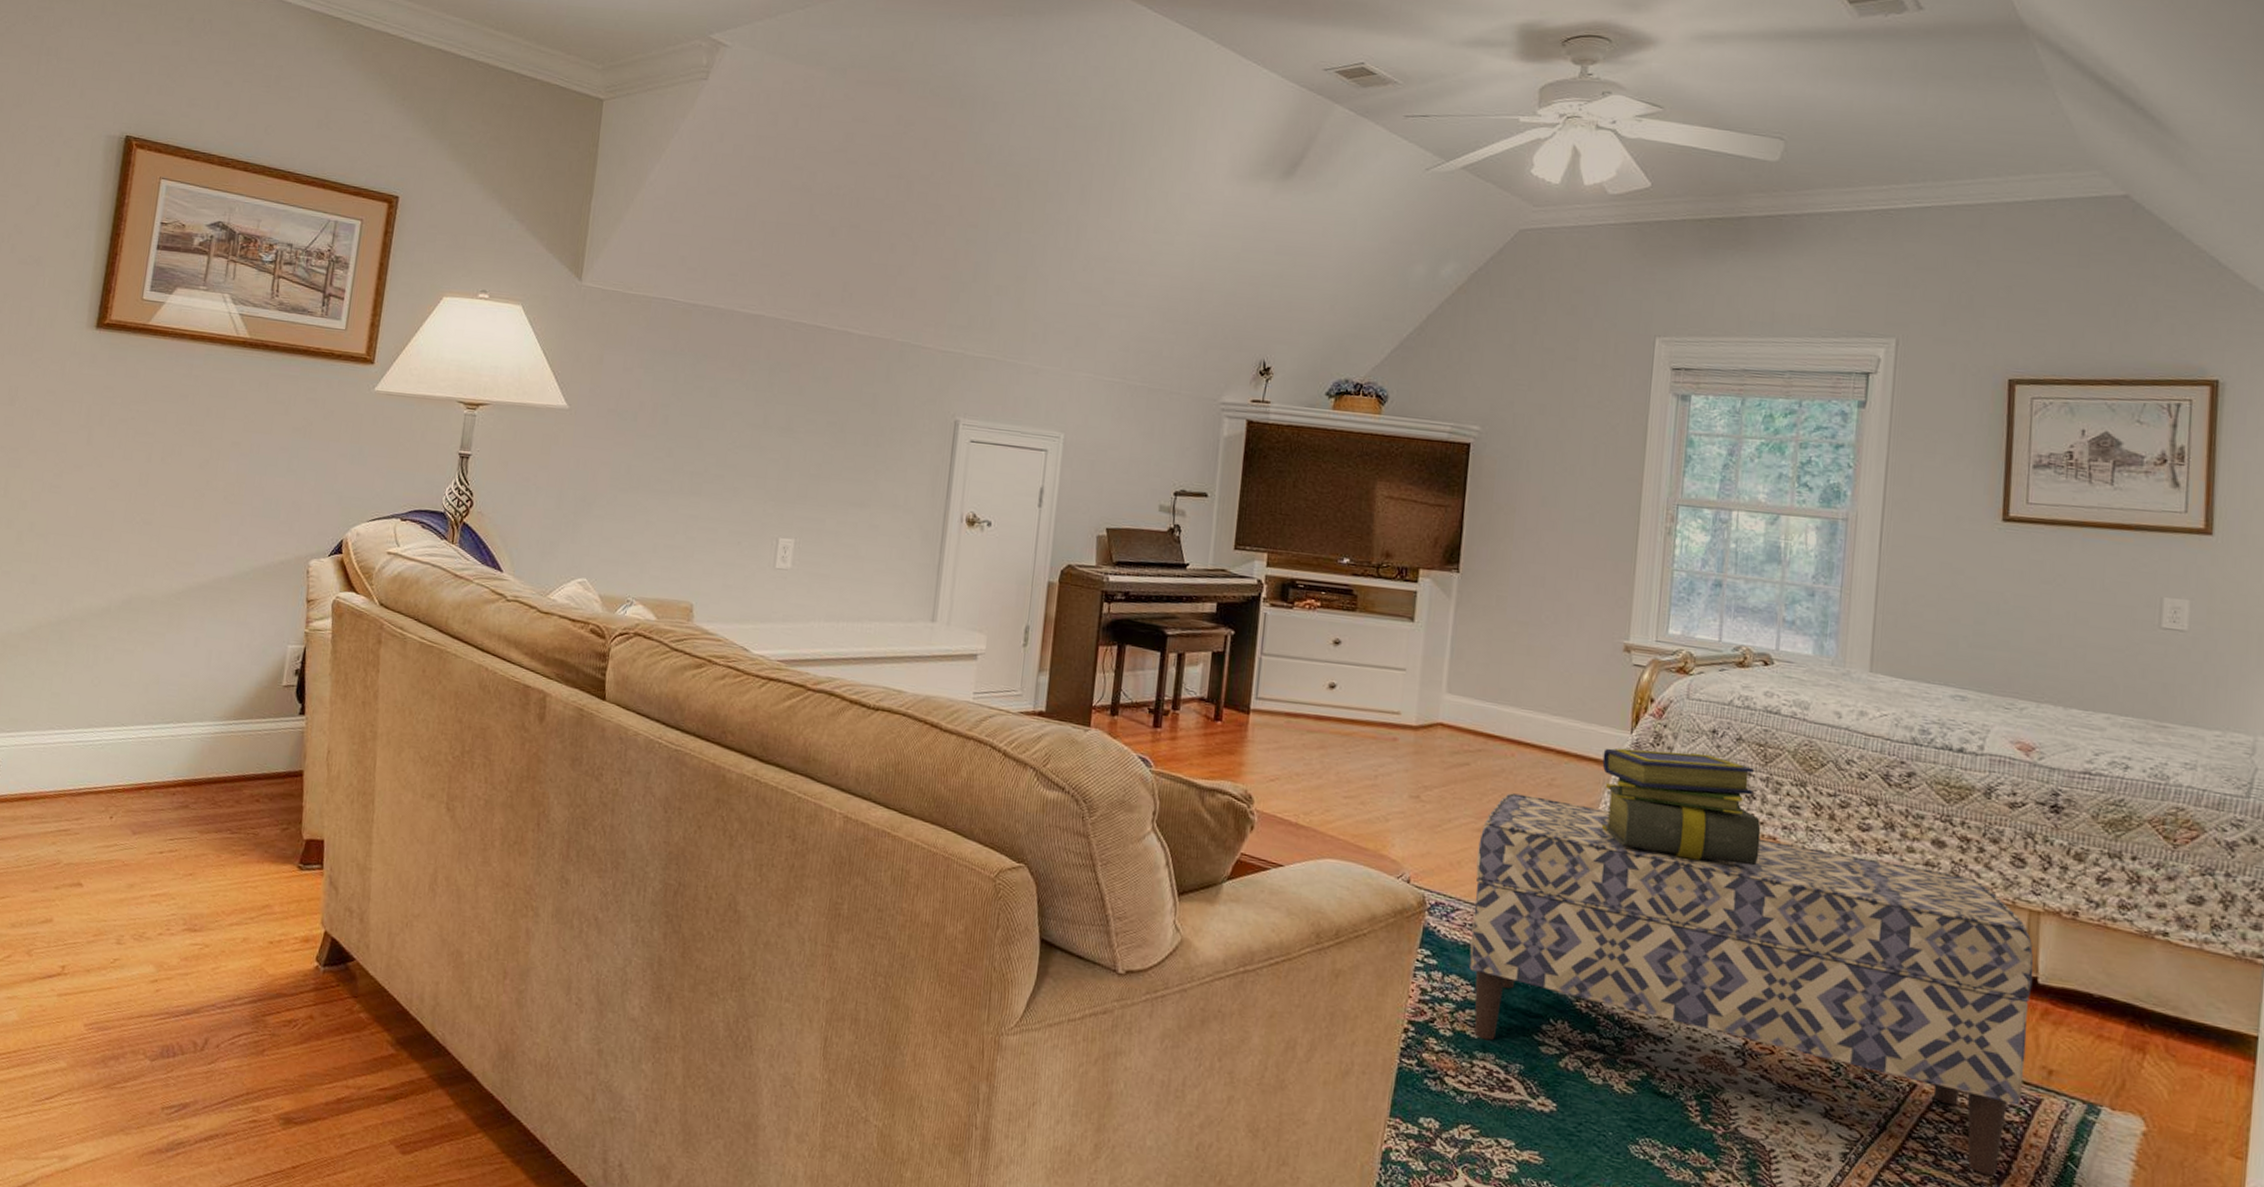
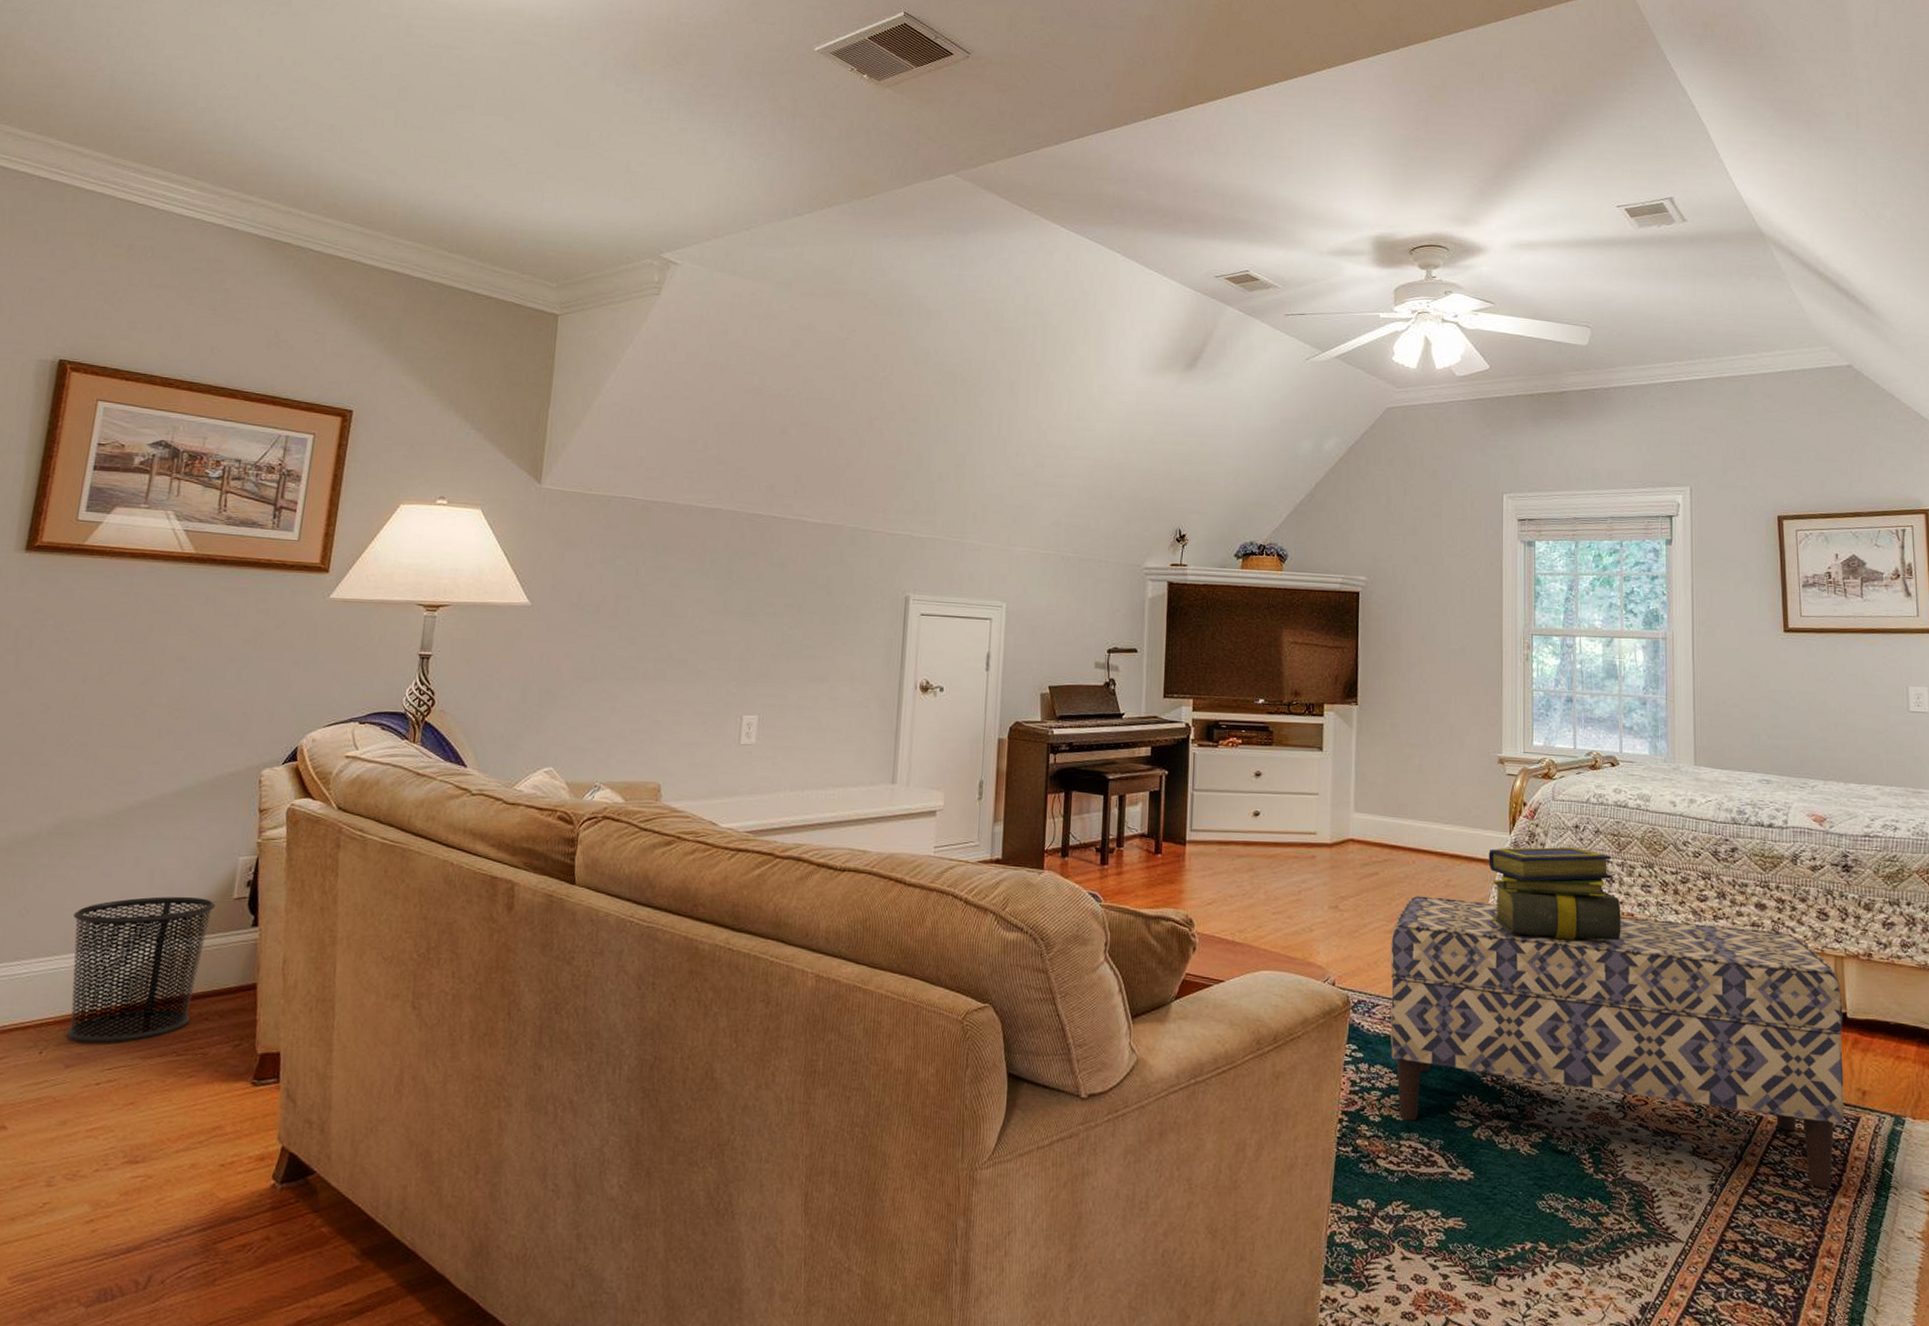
waste bin: none [134,677,267,815] -> present [67,896,216,1043]

